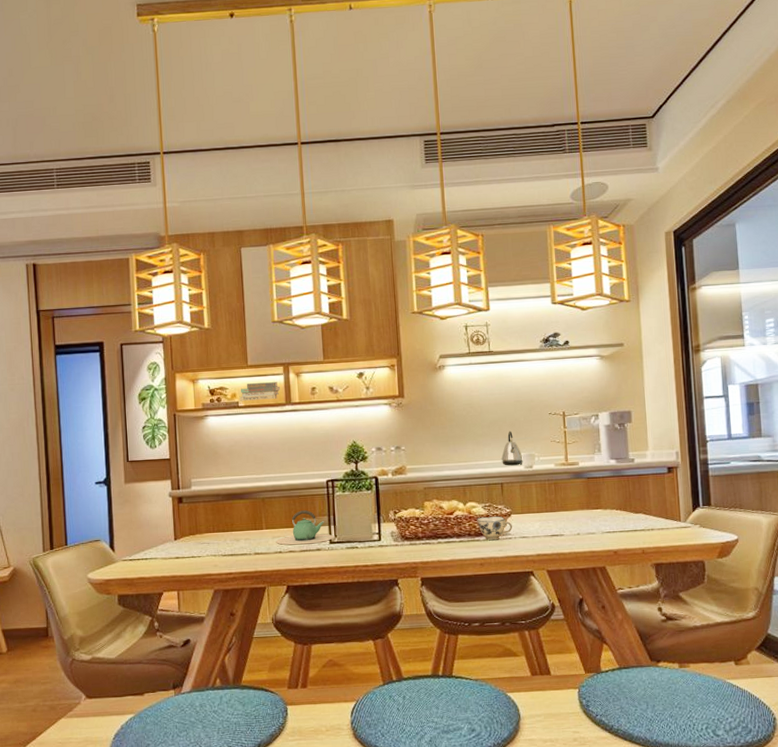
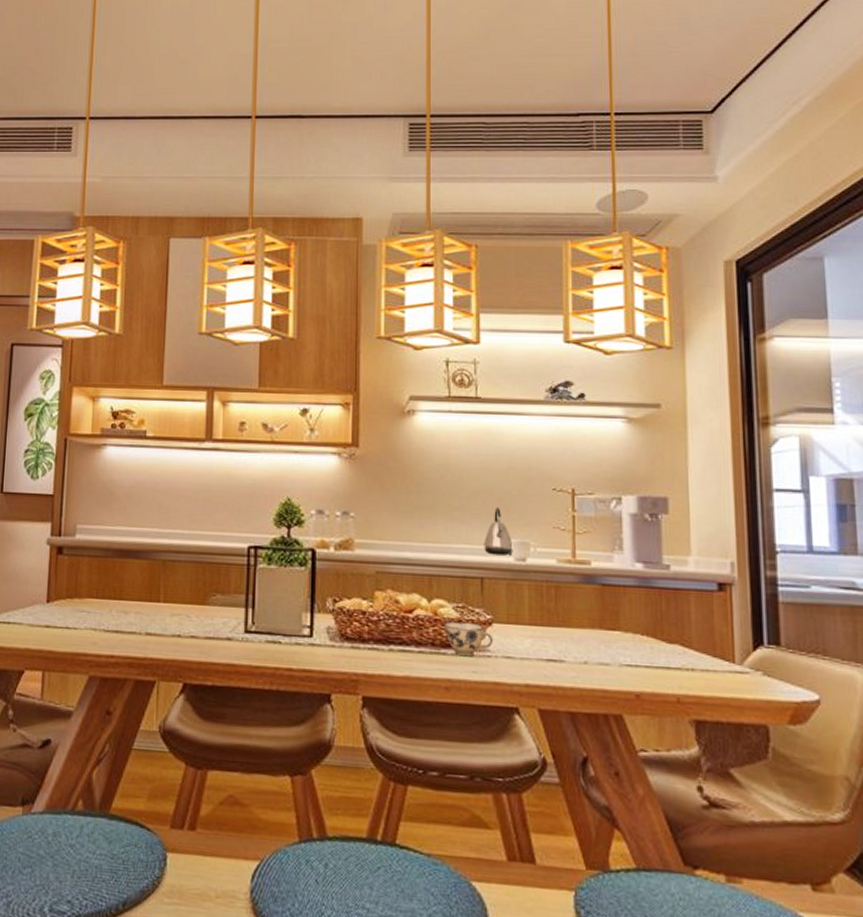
books: present [239,382,281,401] -> none [148,409,201,432]
teapot: present [276,510,335,545] -> none [174,583,252,630]

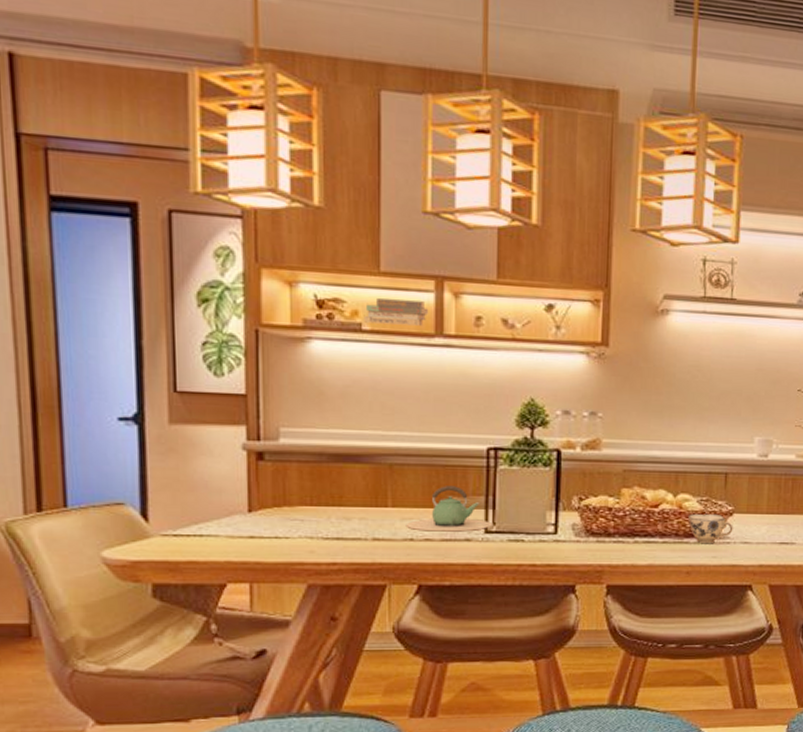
books: none [148,409,201,432] -> present [363,298,429,326]
teapot: none [174,583,252,630] -> present [405,486,492,532]
kettle: present [482,507,513,556] -> none [729,407,758,452]

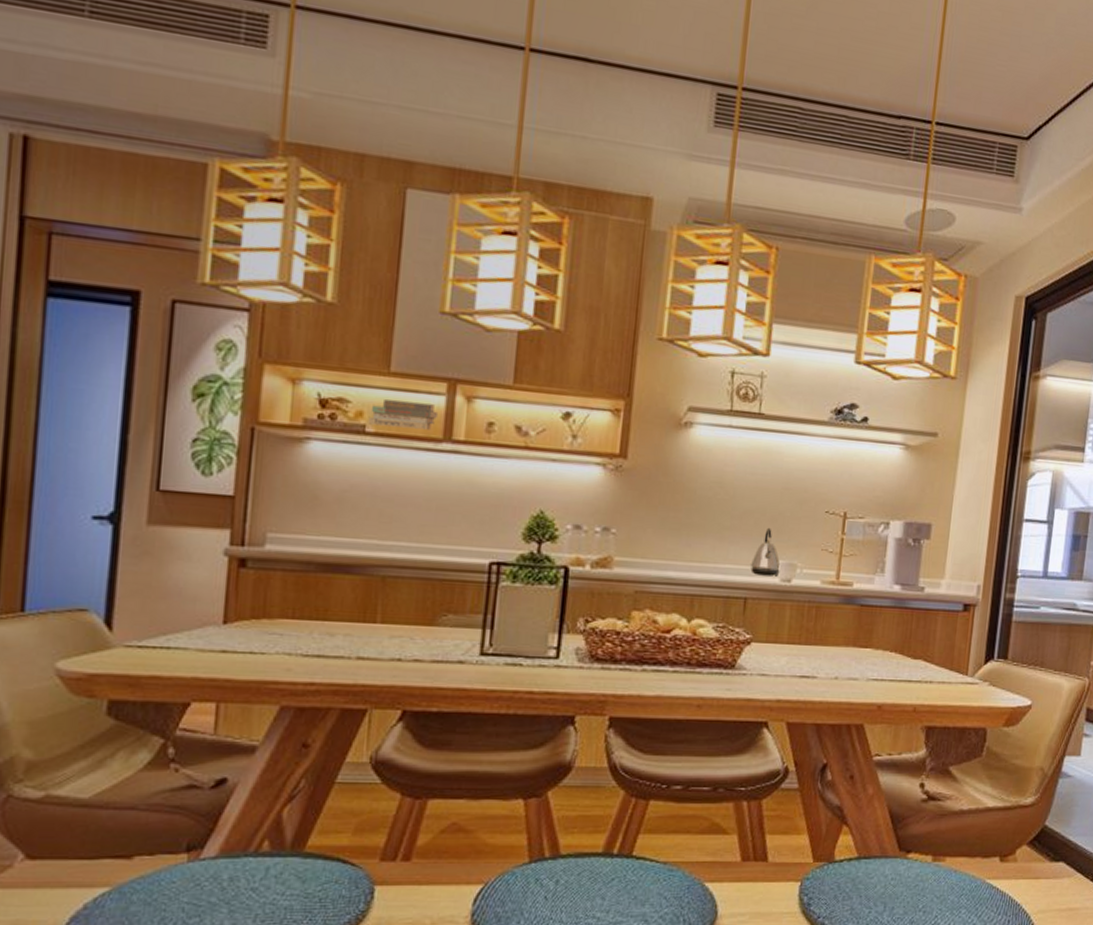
teapot: present [405,486,492,532] -> none [394,602,489,653]
teacup: present [687,513,733,543] -> none [701,641,751,674]
kettle: none [729,407,758,452] -> present [749,527,781,577]

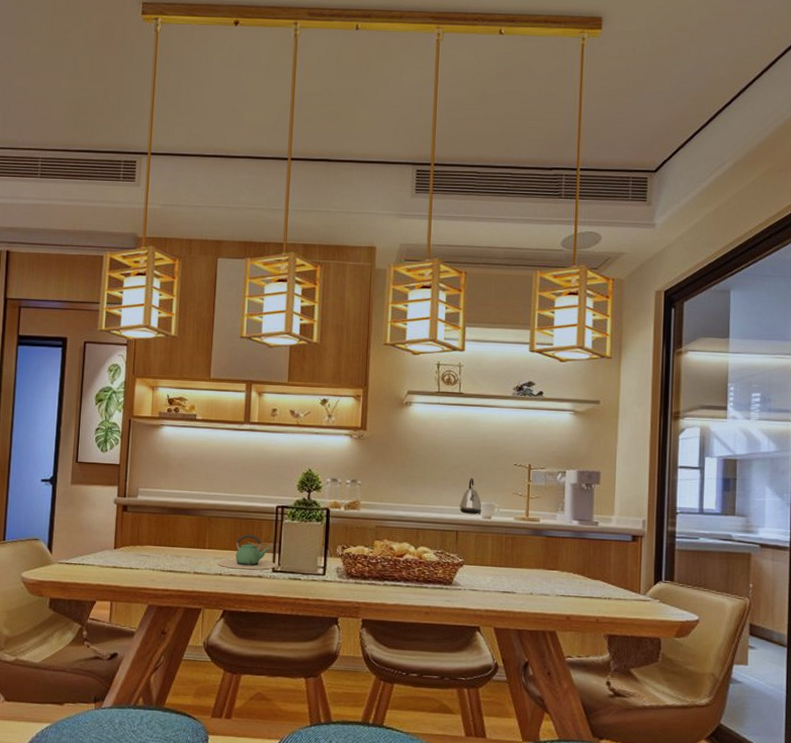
books: present [368,400,439,430] -> none [197,397,241,416]
teapot: none [394,602,489,653] -> present [217,534,278,570]

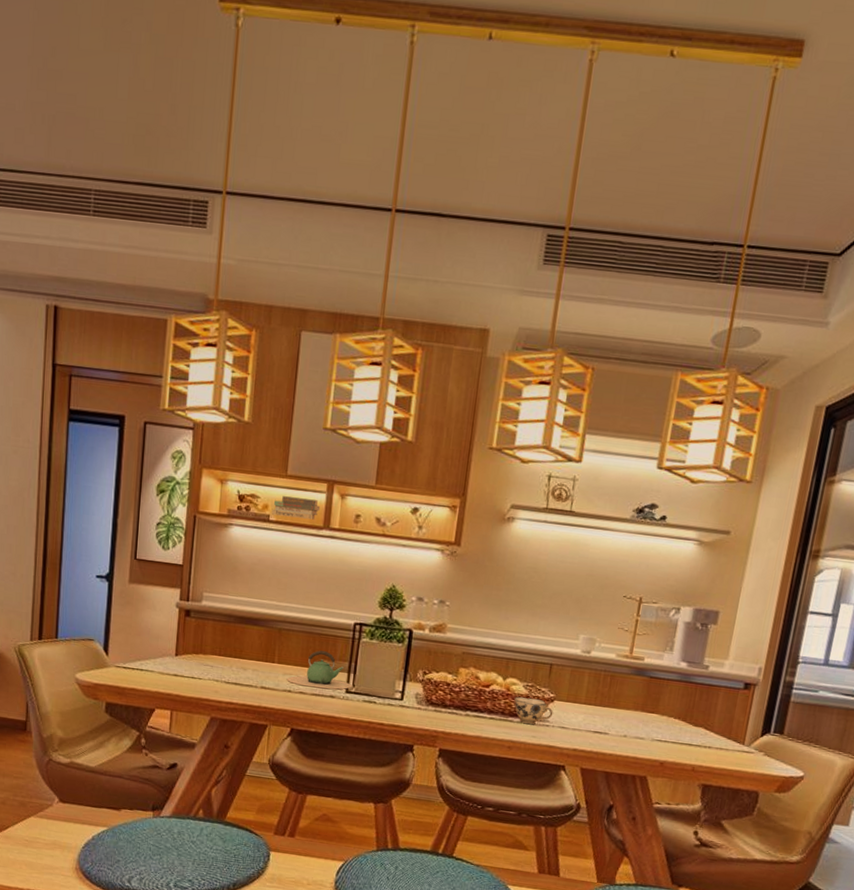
books: none [197,397,241,416] -> present [271,496,321,520]
teacup: none [426,563,463,589] -> present [513,696,553,724]
kettle: present [459,477,482,515] -> none [556,607,582,648]

